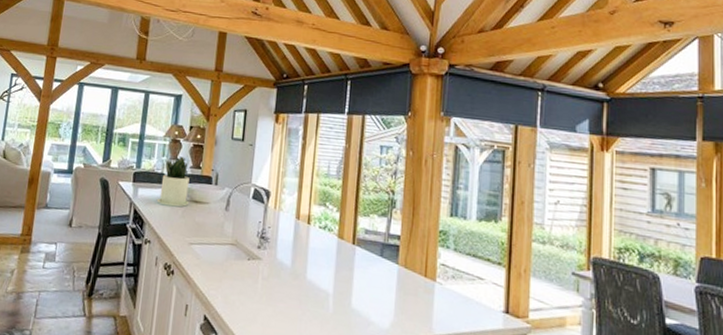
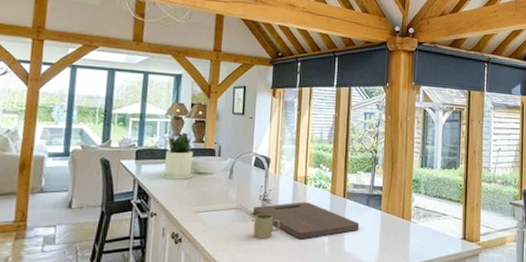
mug: none [248,252,280,282] -> present [253,214,281,239]
cutting board: none [249,243,371,289] -> present [252,202,360,240]

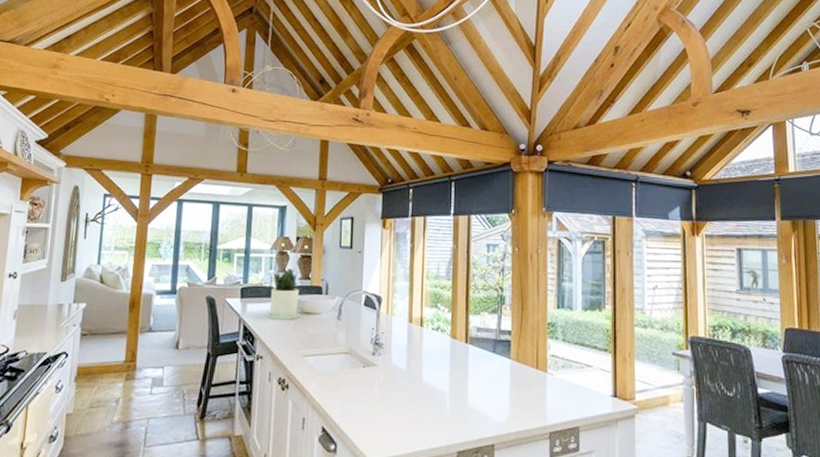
cutting board: present [252,202,360,240] -> none [363,347,485,391]
mug: present [253,214,281,239] -> none [364,359,395,389]

